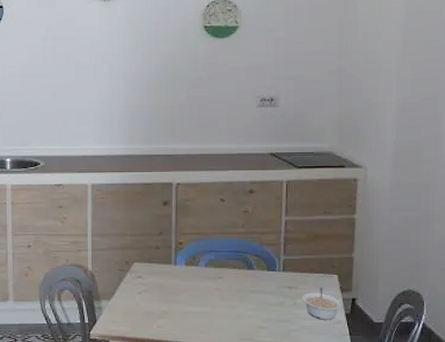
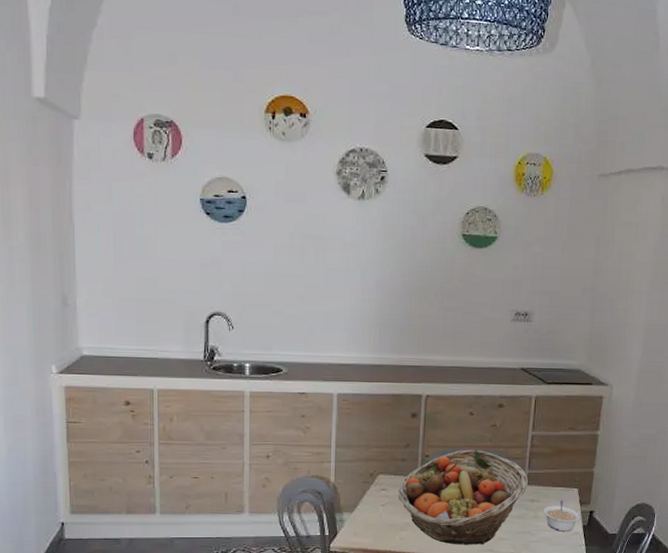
fruit basket: none [153,236,284,333] -> present [398,449,528,545]

